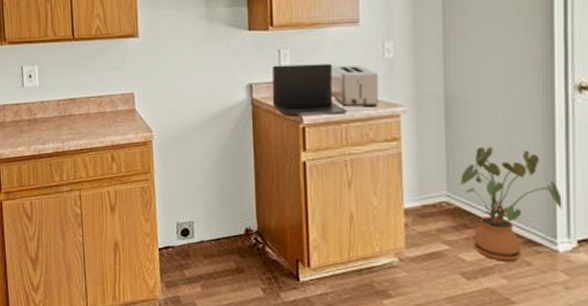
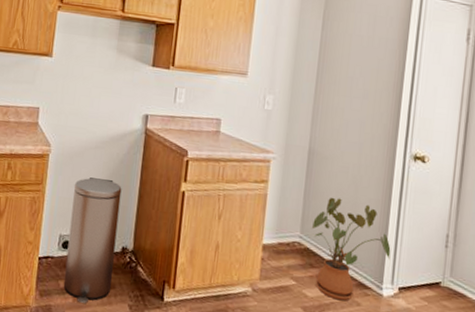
pedal bin: none [183,159,239,292] -> present [63,177,122,304]
laptop computer: present [272,64,348,116] -> none [163,101,228,154]
toaster: present [330,64,379,107] -> none [215,109,258,151]

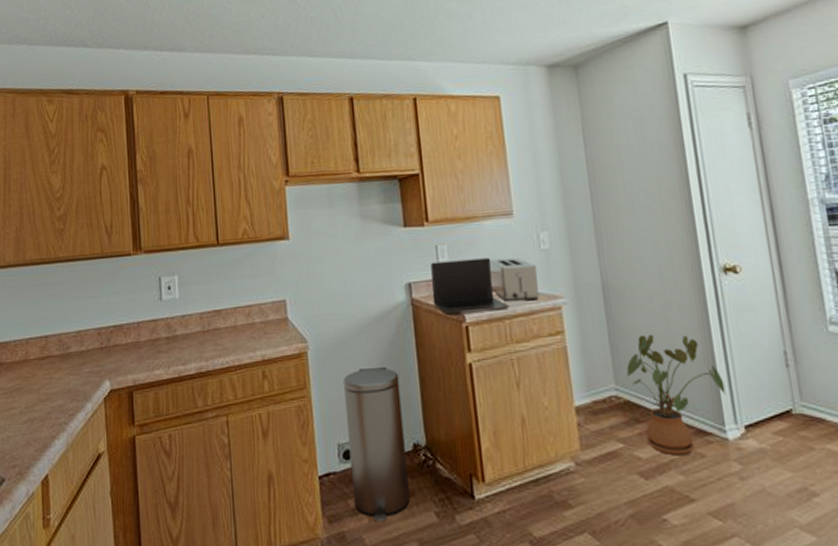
laptop computer: none [163,101,228,154] -> present [431,258,510,316]
toaster: none [215,109,258,151] -> present [490,257,539,302]

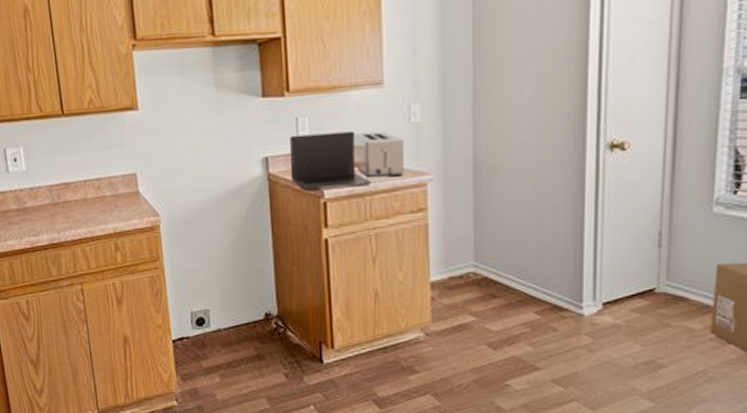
pedal bin: present [342,367,410,523] -> none [195,242,260,381]
house plant: present [626,334,726,456] -> none [489,212,589,329]

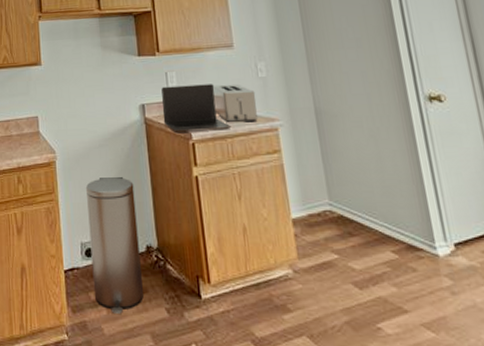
pedal bin: none [195,242,260,381] -> present [85,177,143,315]

